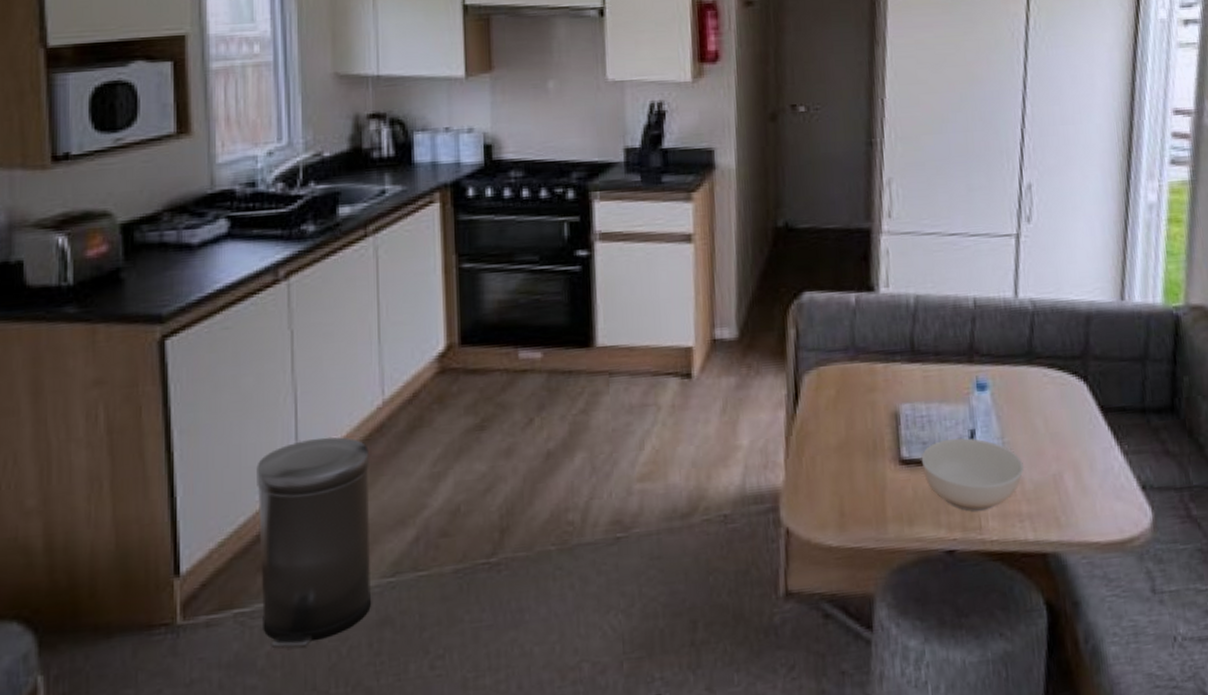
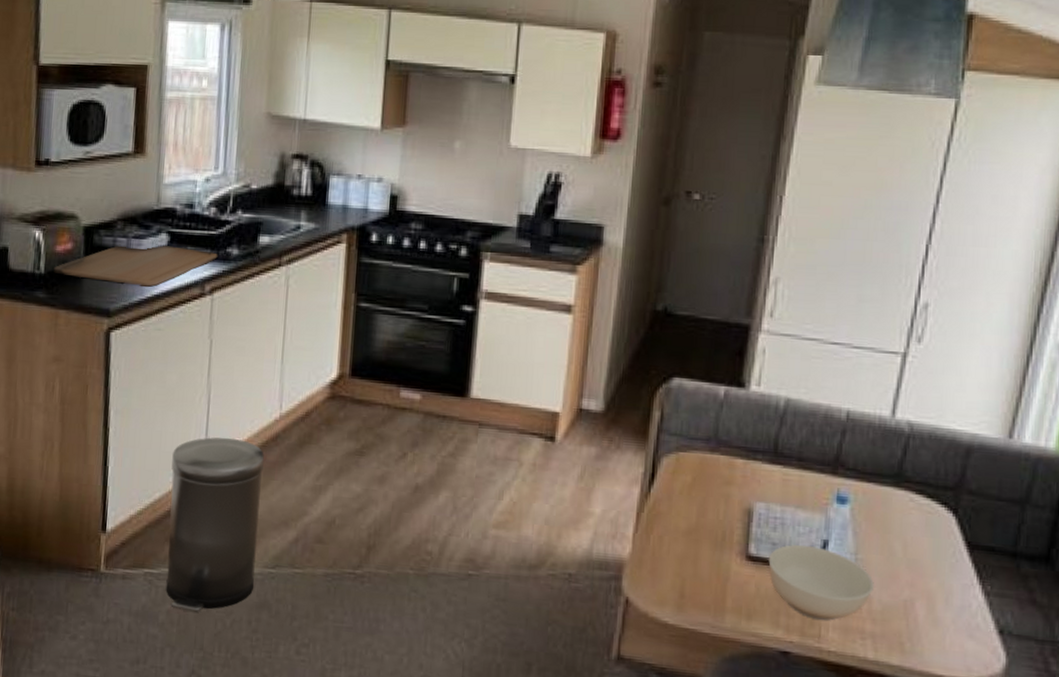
chopping board: none [85,231,291,284] -> present [53,244,218,287]

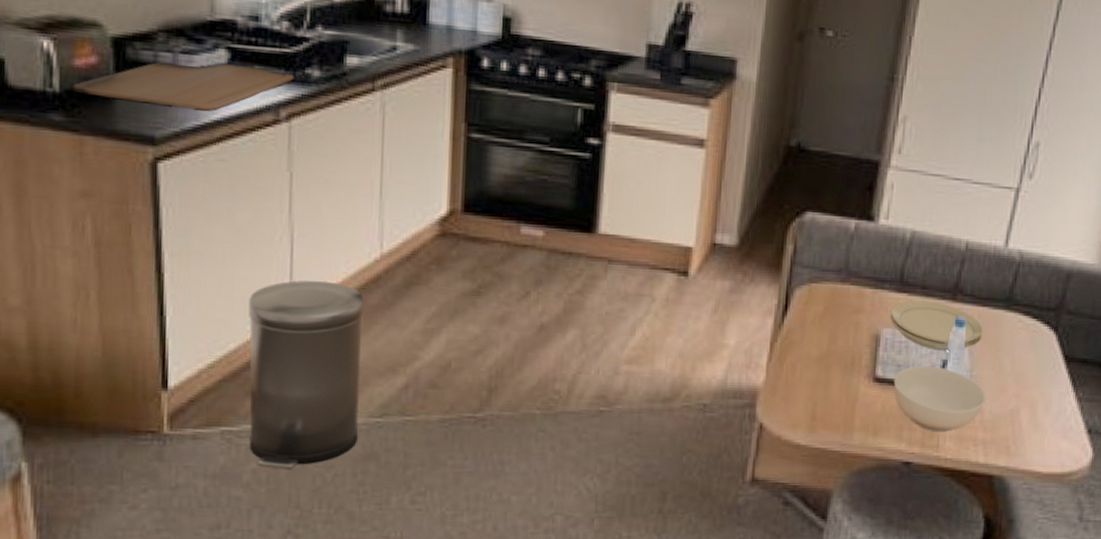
plate: none [763,473,868,531] -> present [889,300,983,351]

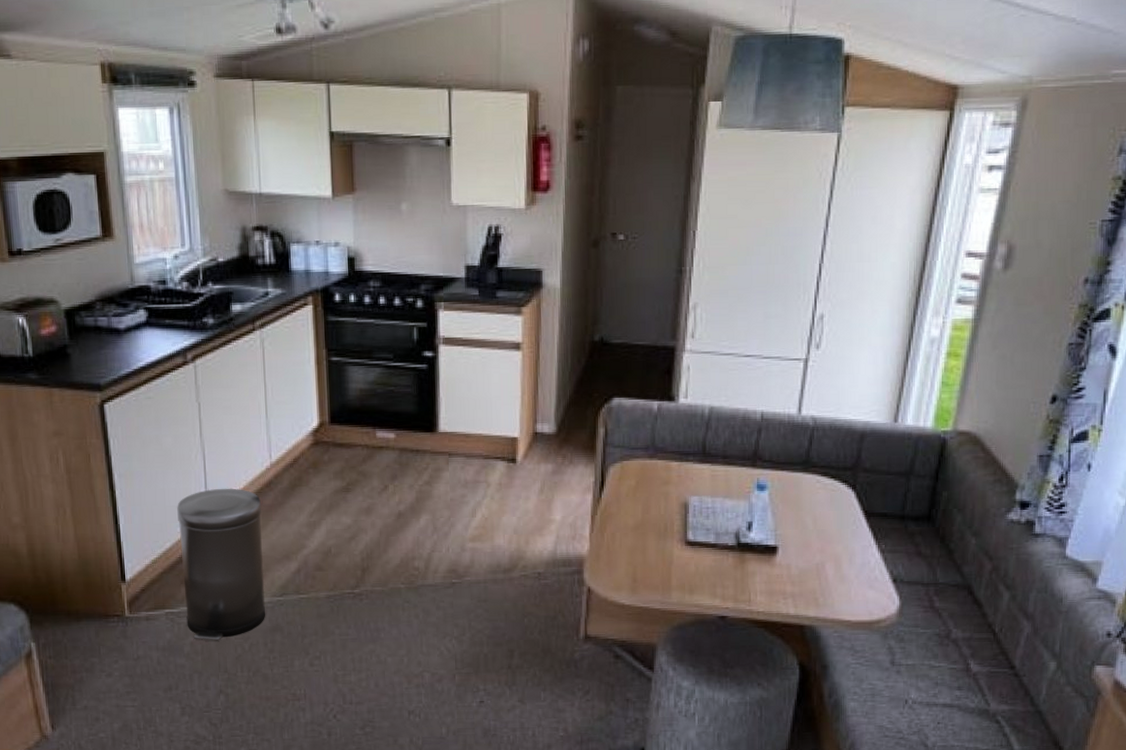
chopping board: present [73,60,294,111] -> none [41,320,195,360]
plate: present [889,300,983,351] -> none [696,469,783,514]
bowl: present [893,365,986,432] -> none [704,527,791,587]

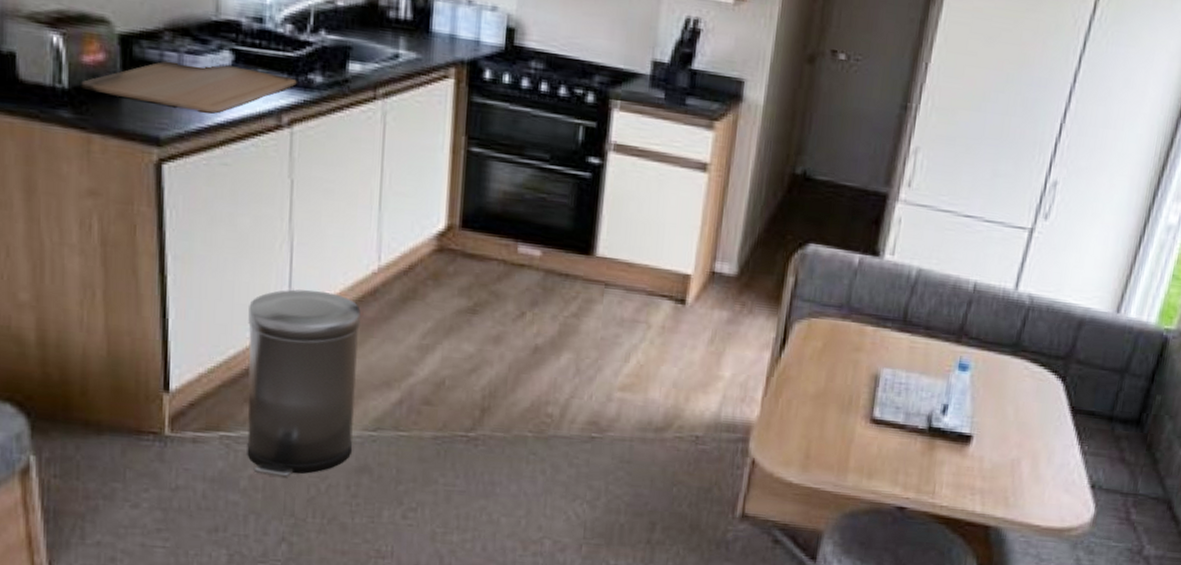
chopping board: none [41,320,195,360] -> present [81,59,297,114]

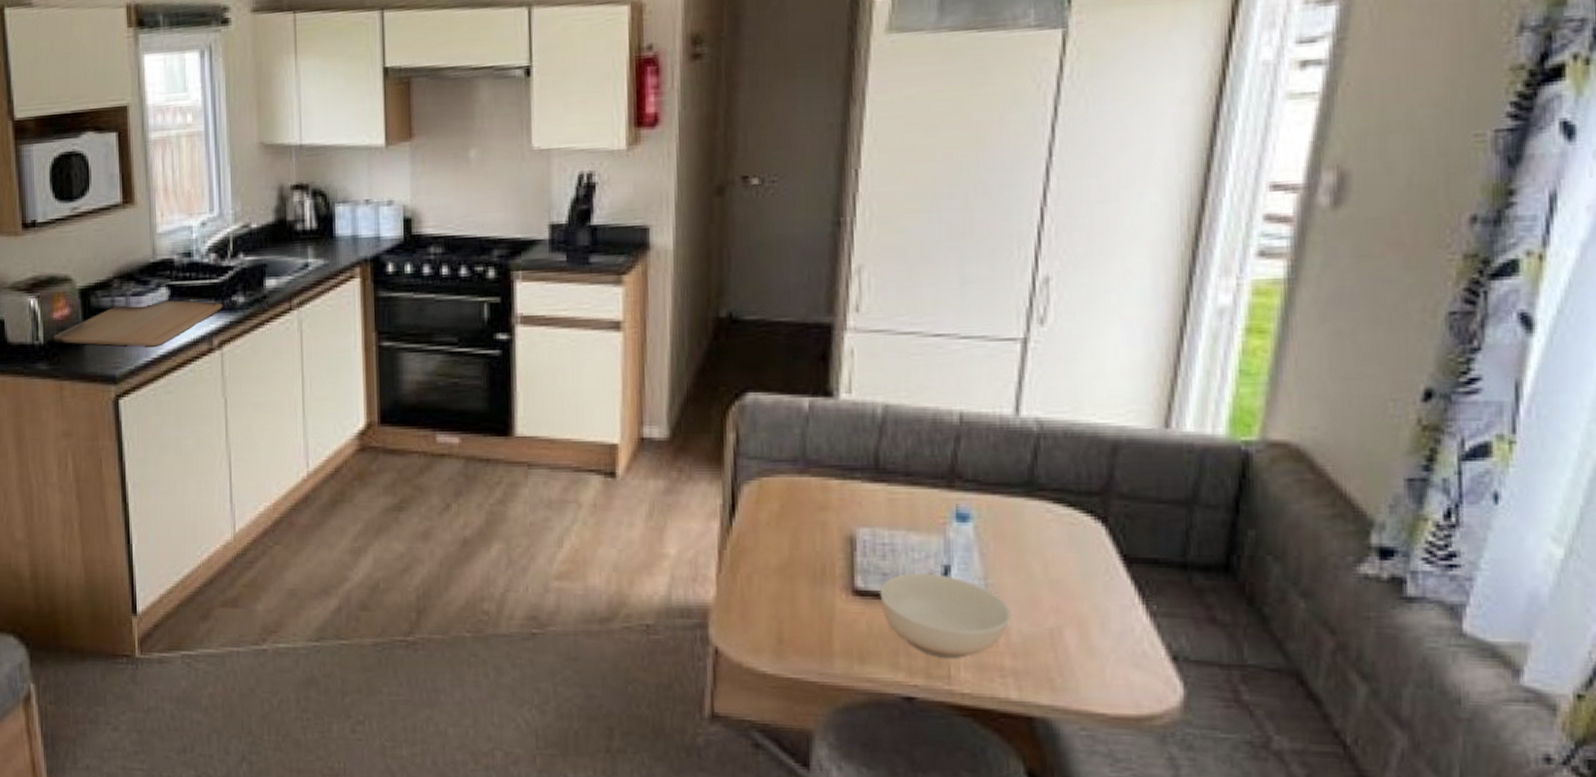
pedal bin: present [247,289,361,477] -> none [197,503,298,694]
bowl: none [891,408,987,478] -> present [879,572,1011,658]

